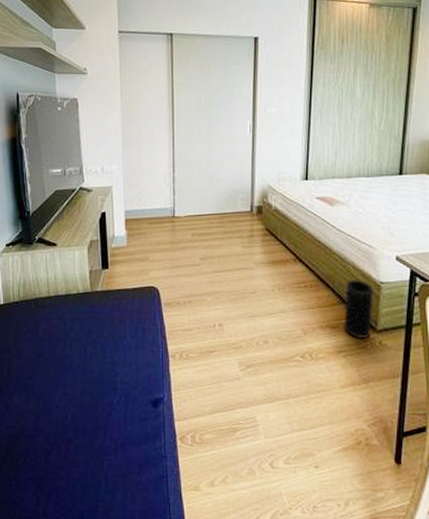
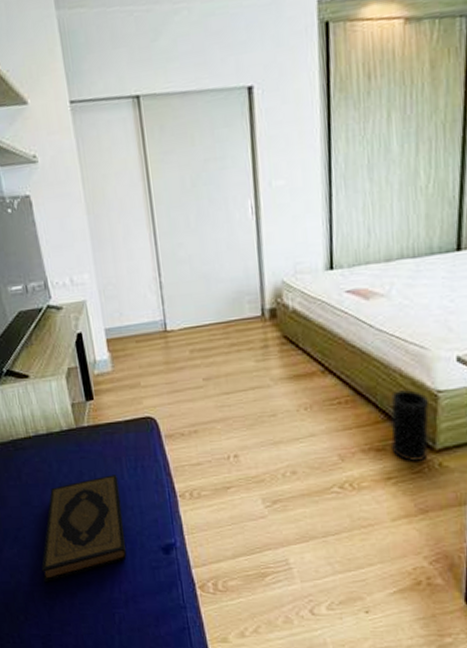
hardback book: none [44,334,121,429] -> present [41,475,127,583]

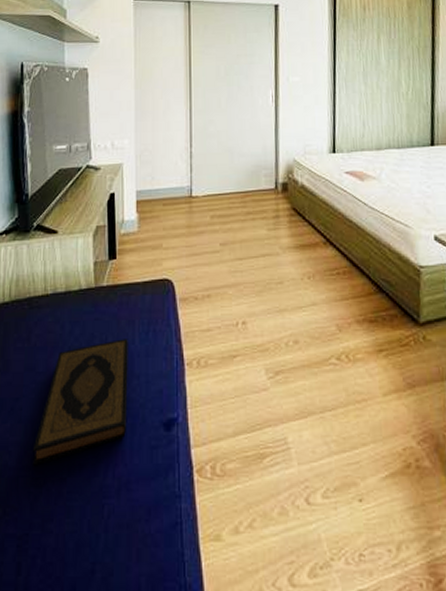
speaker: present [390,390,429,461] -> none [381,264,414,333]

